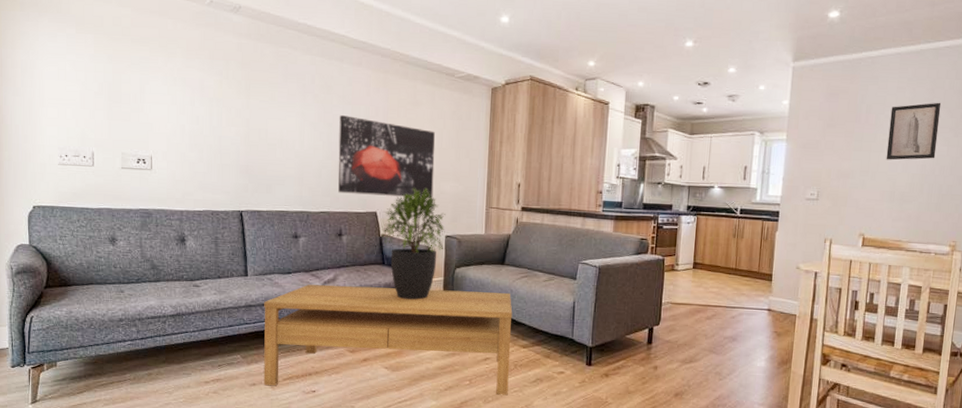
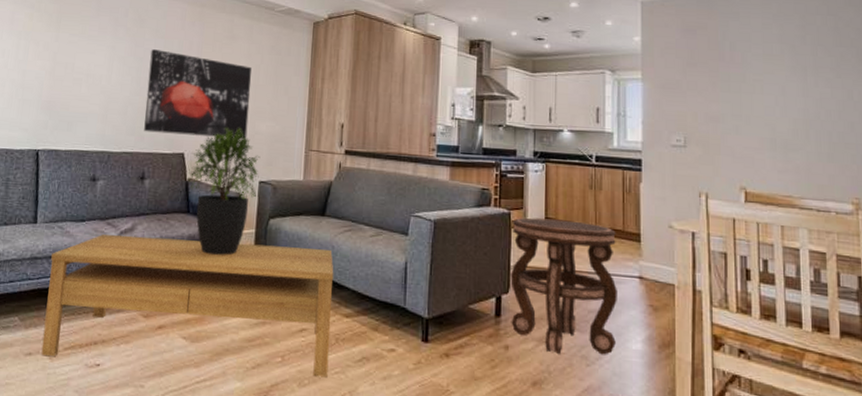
side table: none [660,262,752,372] -> present [510,217,617,355]
wall art: present [886,102,942,160] -> none [758,39,818,103]

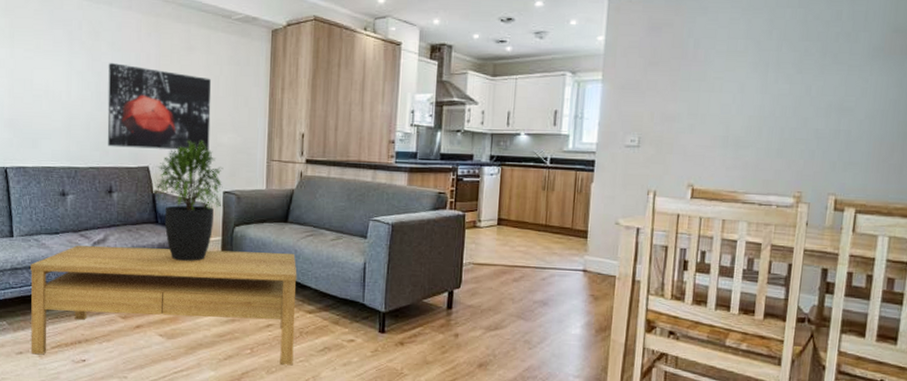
side table: present [510,217,617,355] -> none [461,218,565,340]

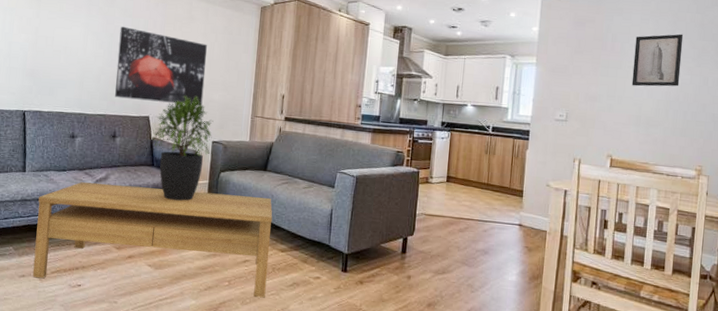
wall art: none [717,34,782,101] -> present [631,34,684,87]

